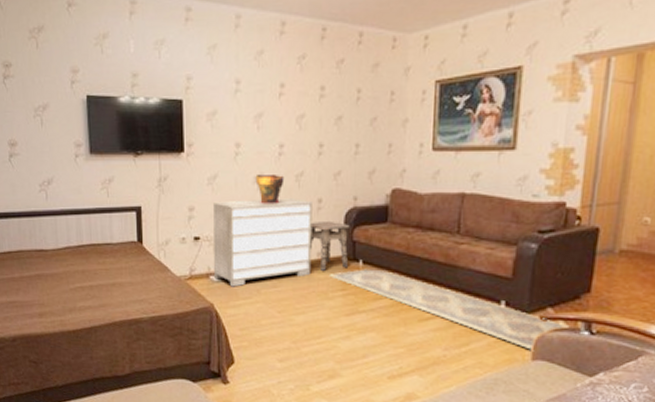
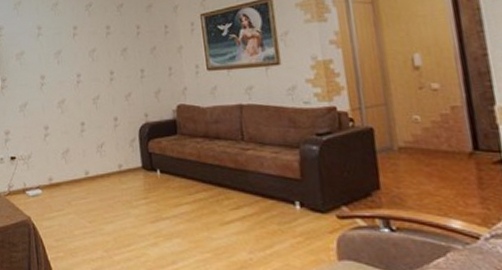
dresser: present [213,198,312,287] -> none [25,118,115,201]
decorative urn: present [255,173,285,204] -> none [59,98,84,125]
side table: present [310,220,350,272] -> none [110,136,148,183]
rug: present [330,269,570,350] -> none [132,177,368,250]

